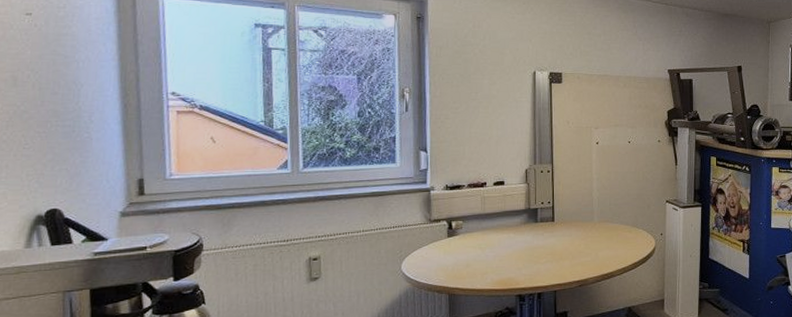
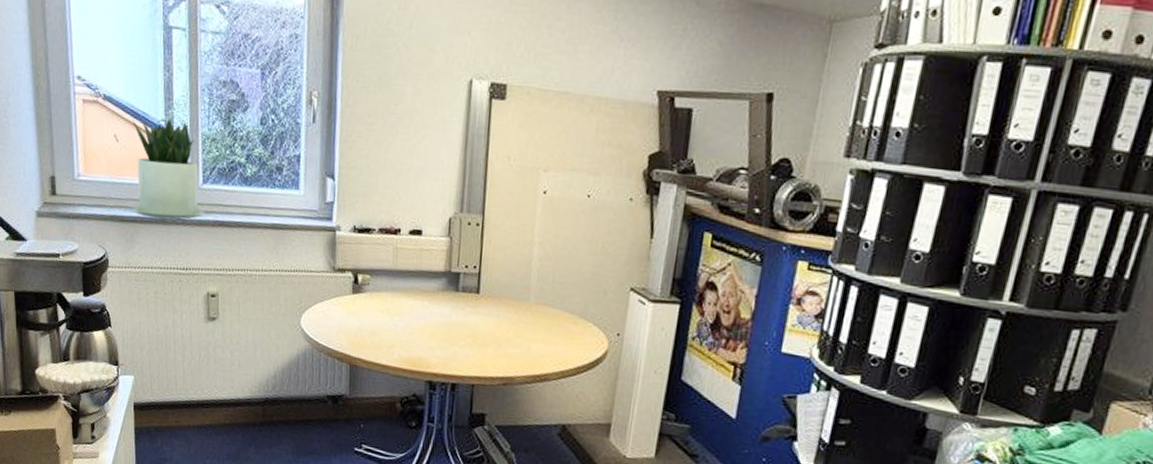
planter: none [230,120,305,202] -> present [133,118,204,220]

